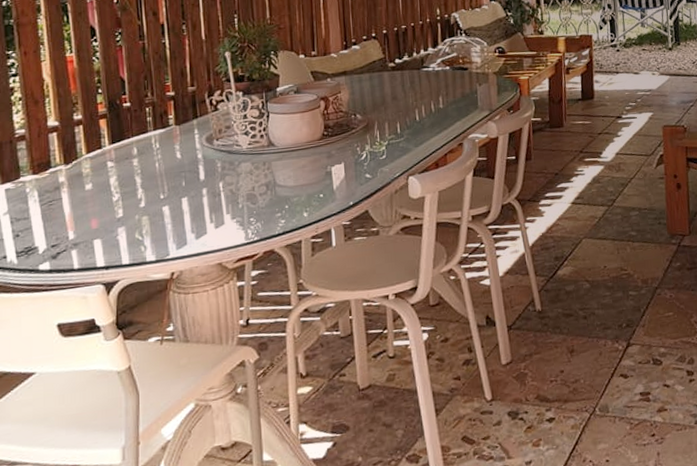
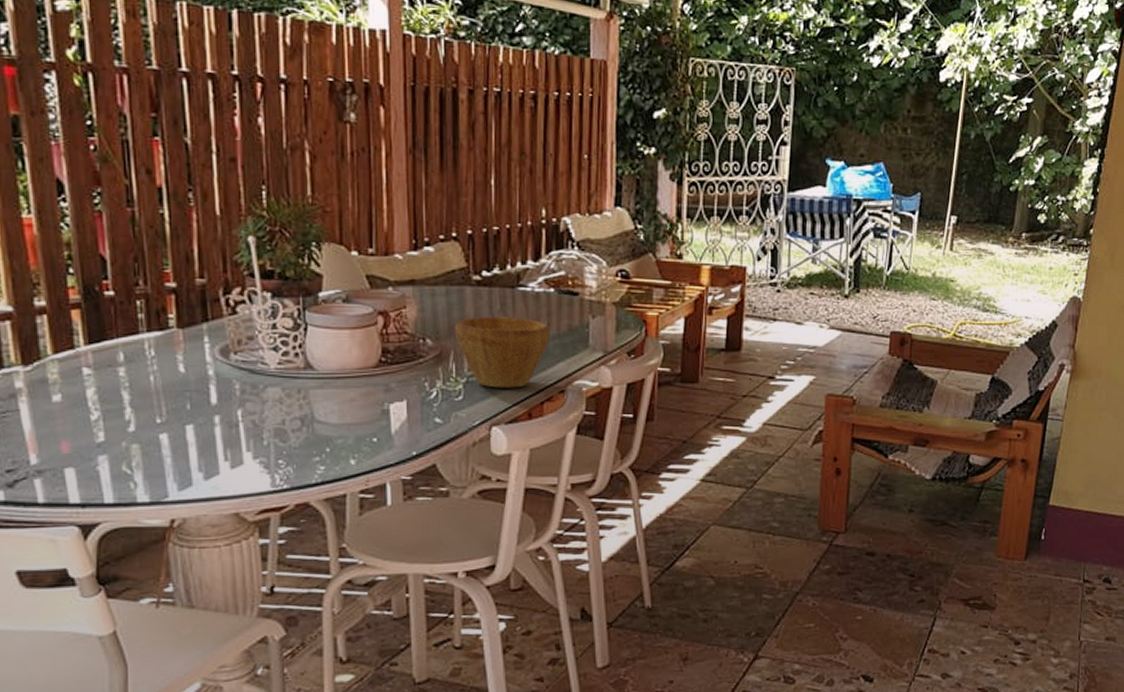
bowl: none [377,91,449,147] -> present [454,317,550,388]

